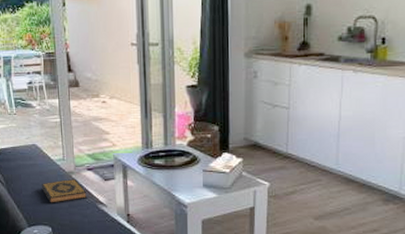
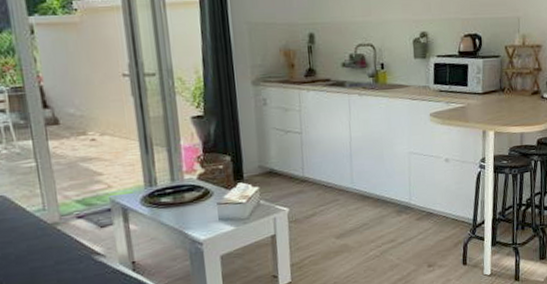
hardback book: present [41,179,87,203] -> none [14,231,78,263]

